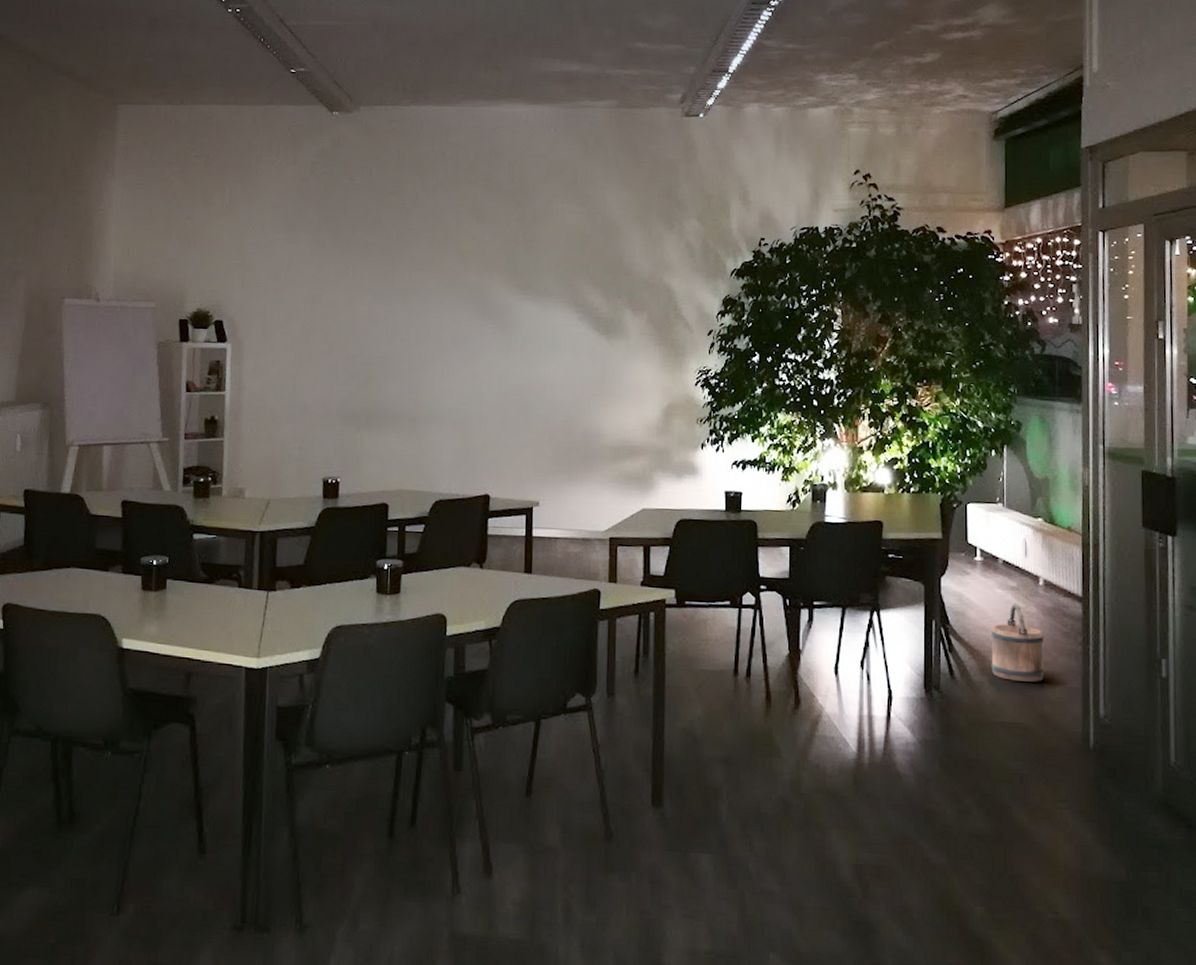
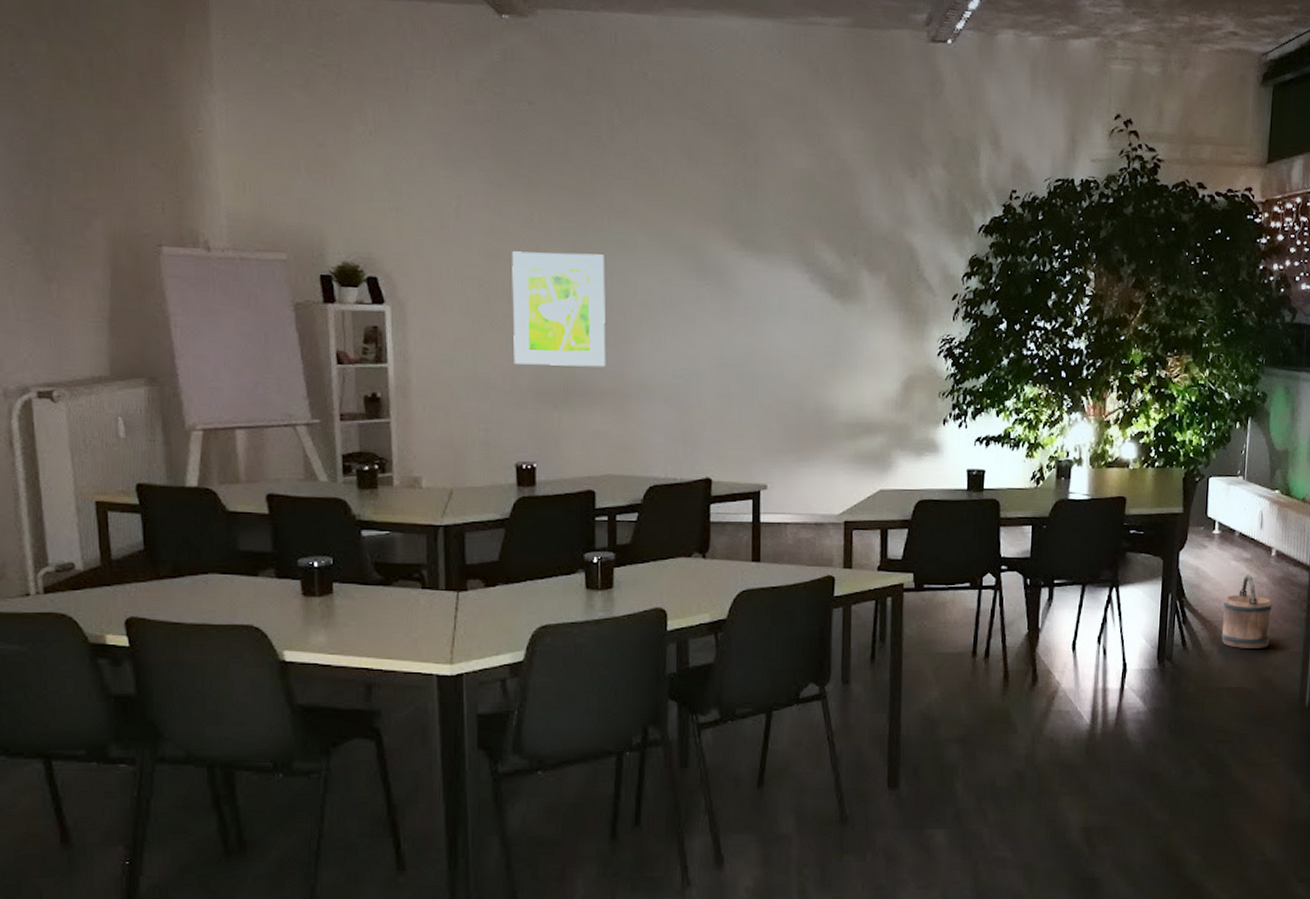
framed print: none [326,298,405,395] -> present [512,251,606,367]

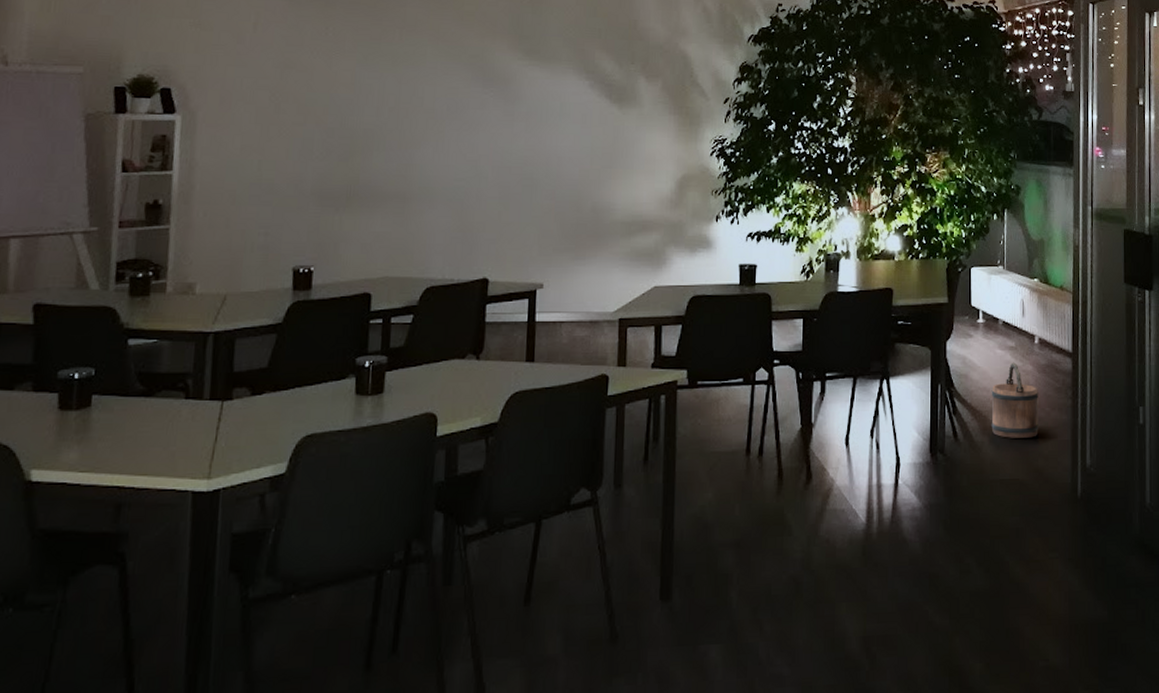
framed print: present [512,251,606,367] -> none [298,63,394,171]

